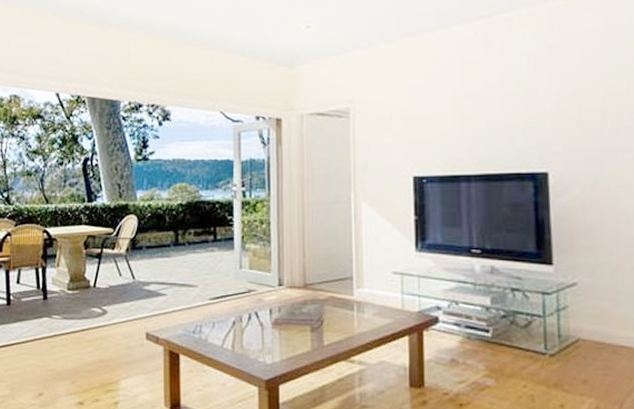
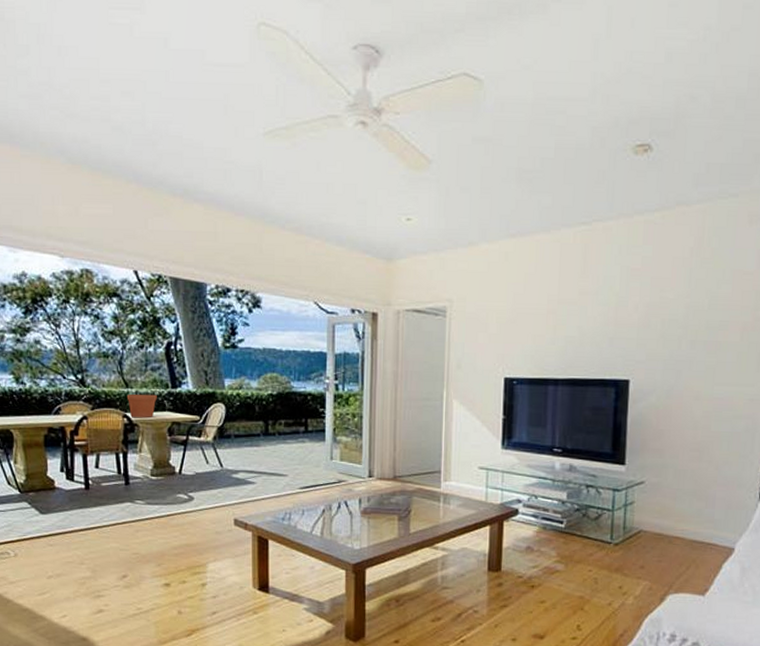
flower pot: none [46,209,74,233] -> present [126,394,157,418]

